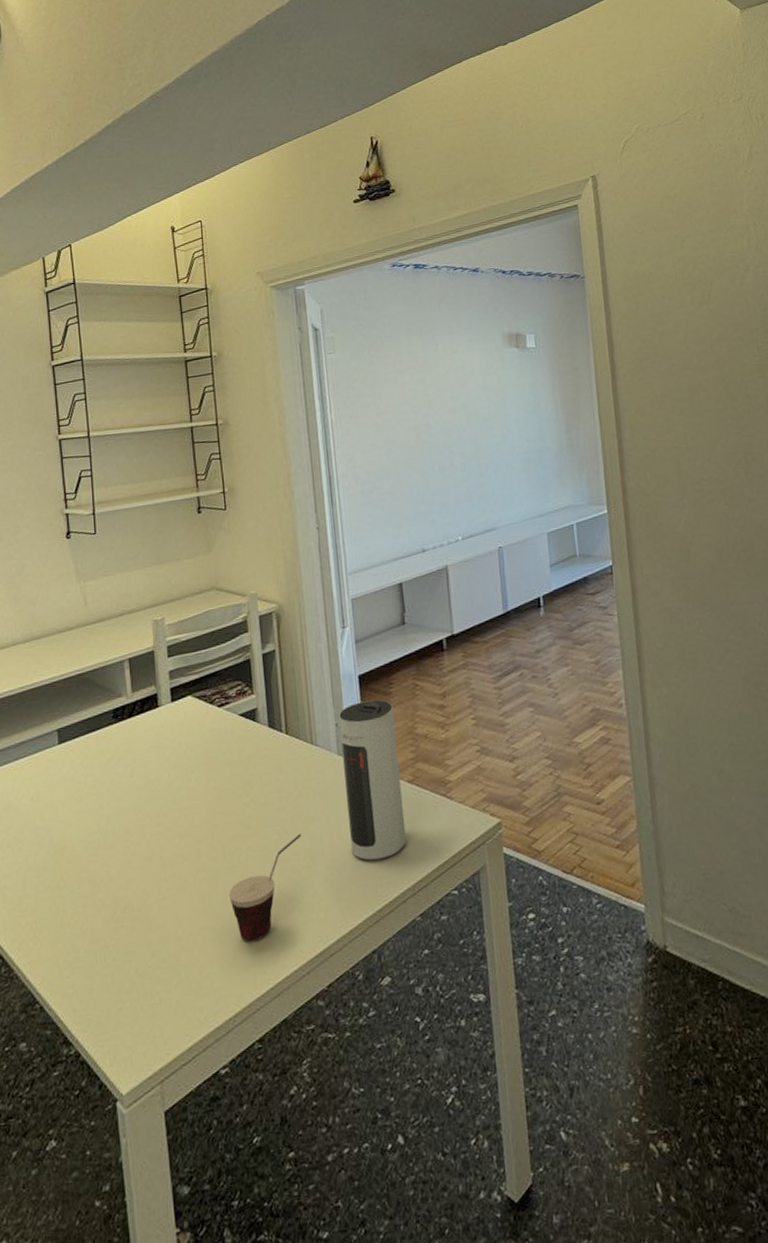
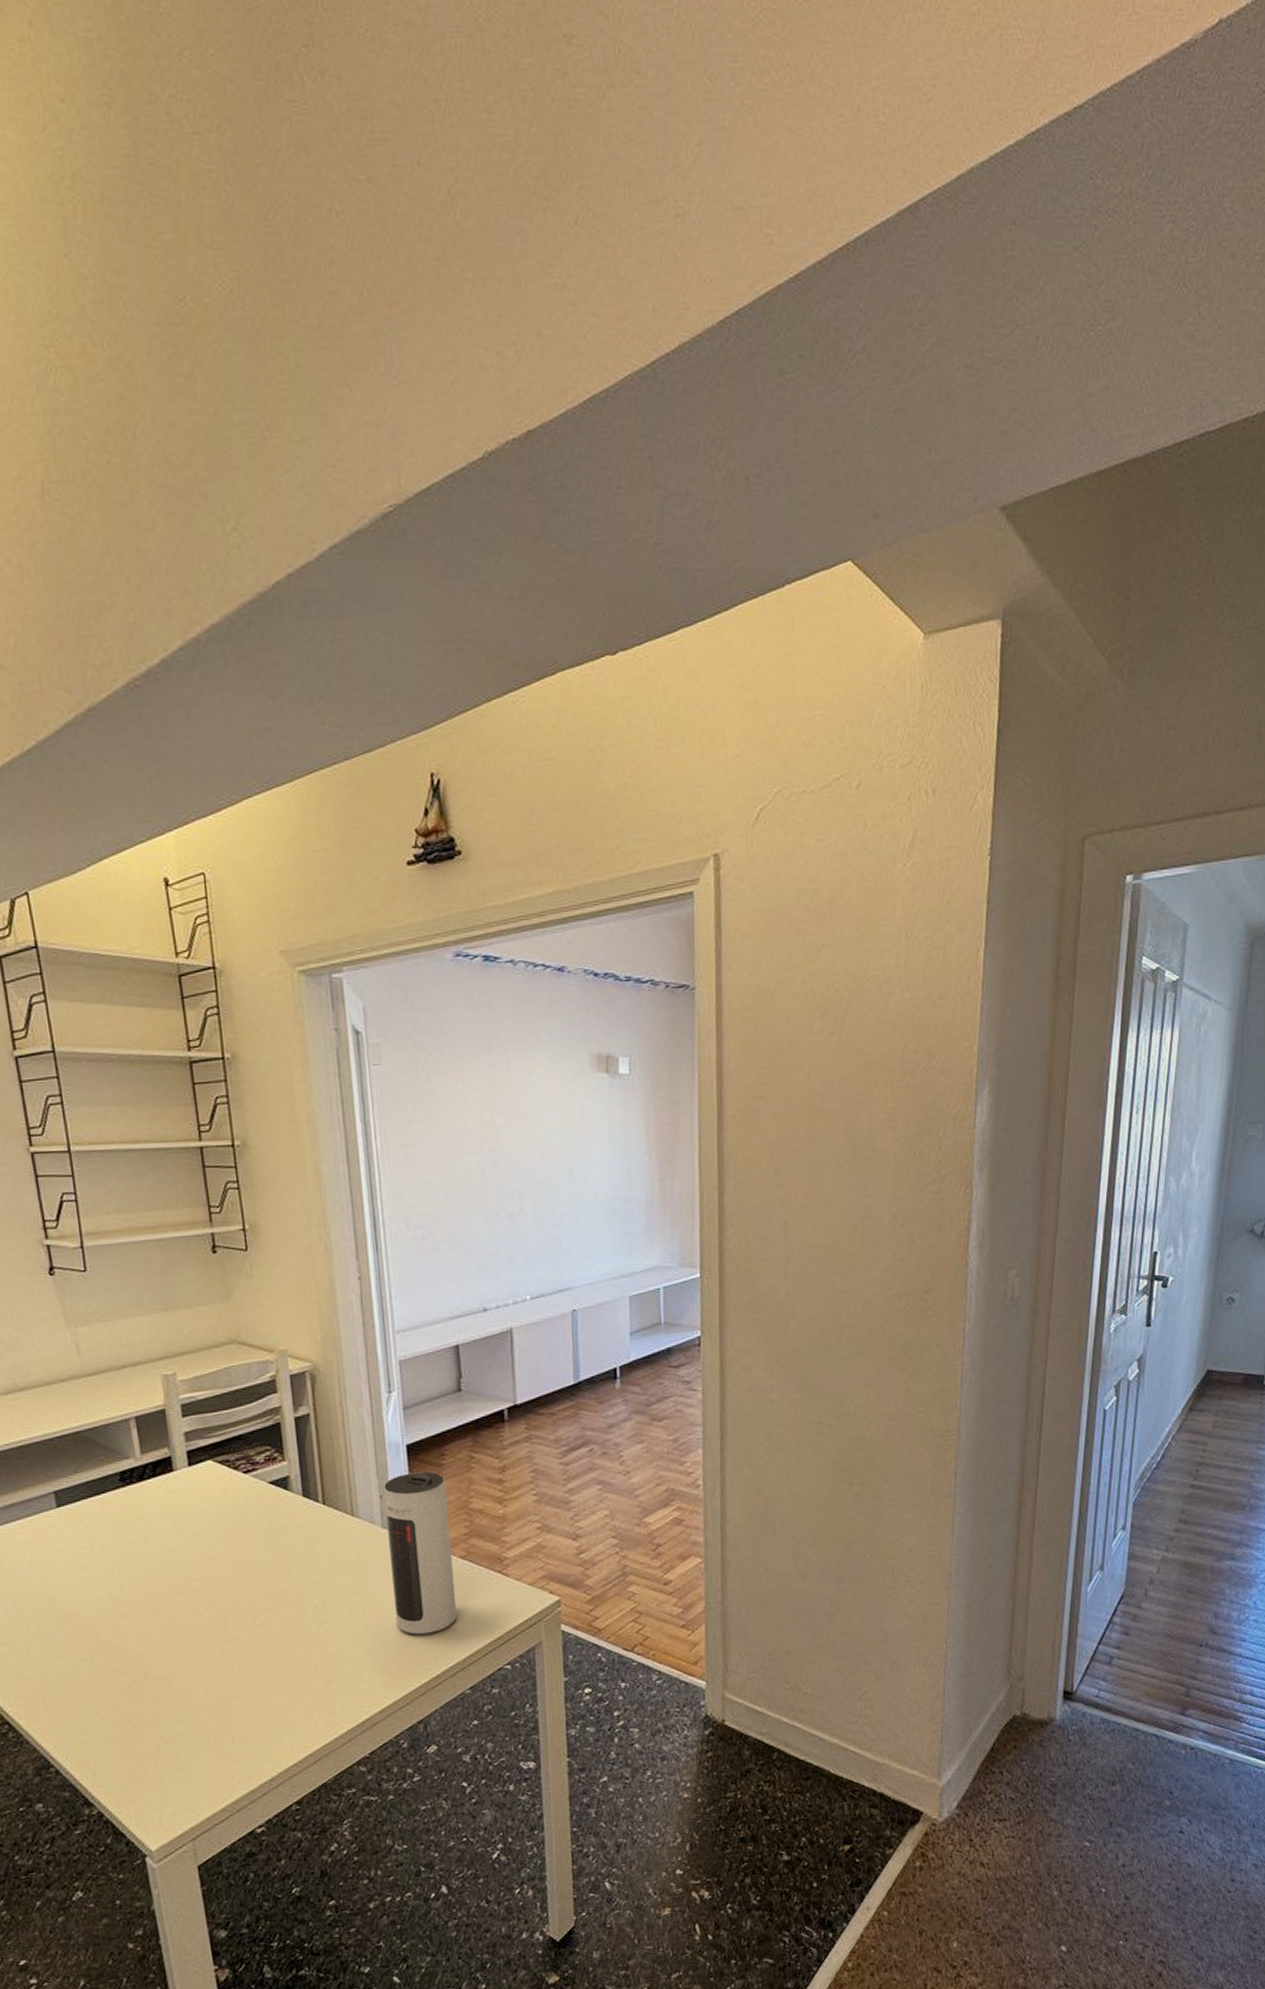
cup: present [229,834,302,942] -> none [261,1607,341,1711]

